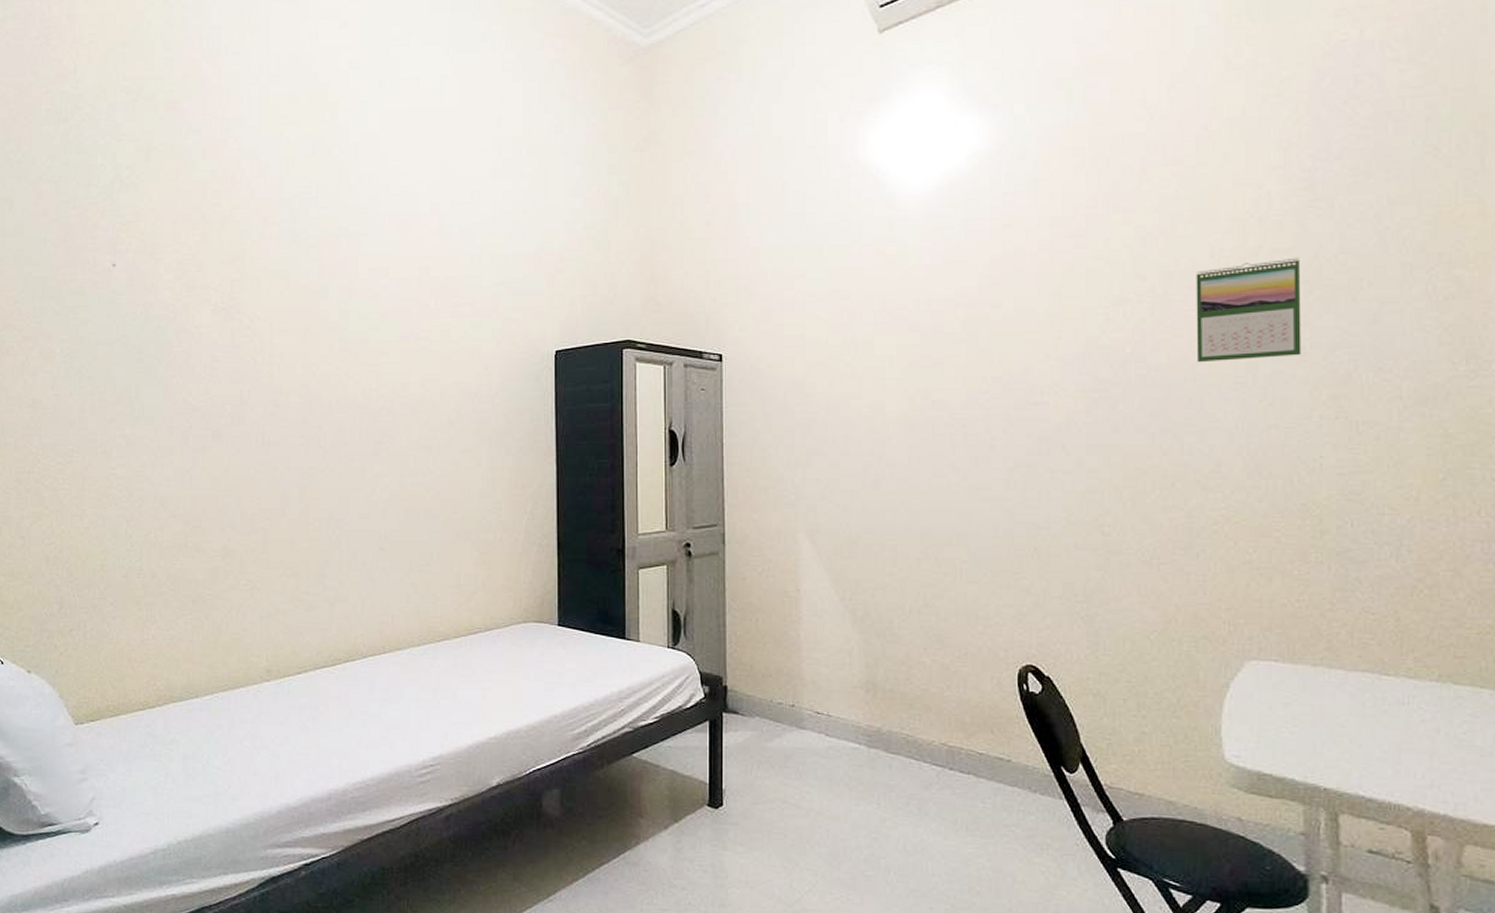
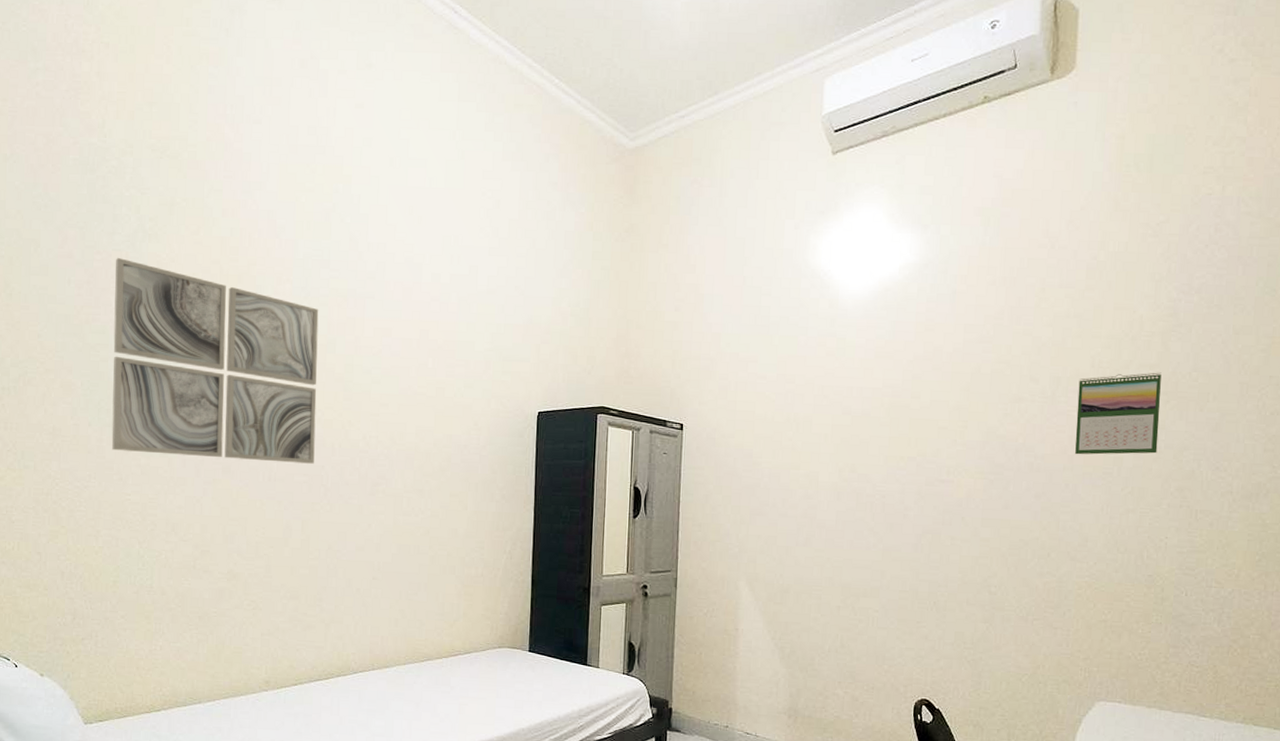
wall art: none [92,212,310,424] -> present [111,258,319,464]

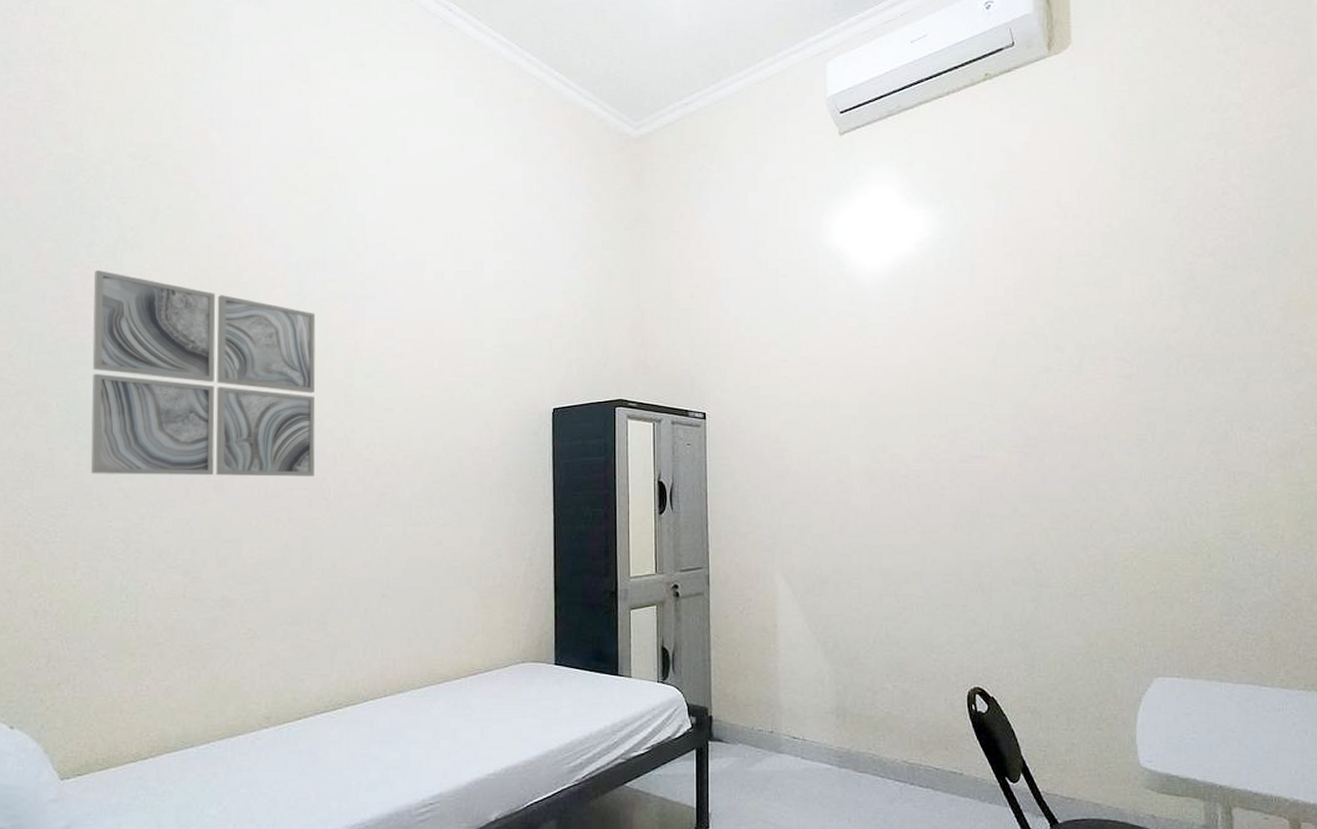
calendar: present [1075,372,1162,455] -> none [1104,335,1189,423]

